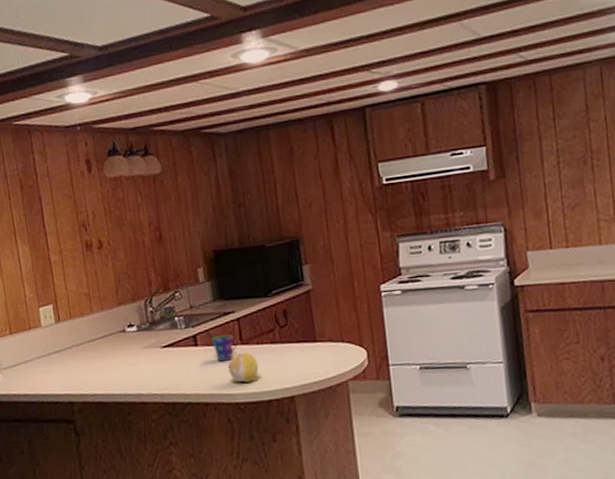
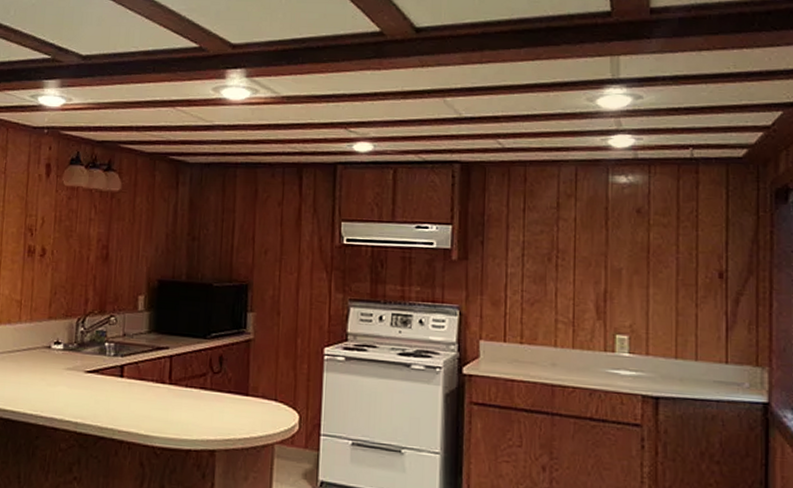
cup: present [211,334,238,361] -> none [139,370,166,399]
fruit: present [228,353,259,383] -> none [151,393,184,426]

